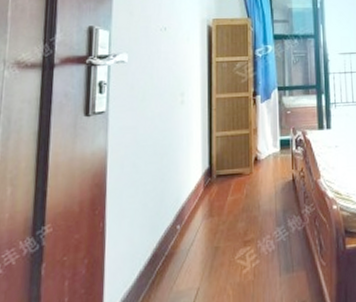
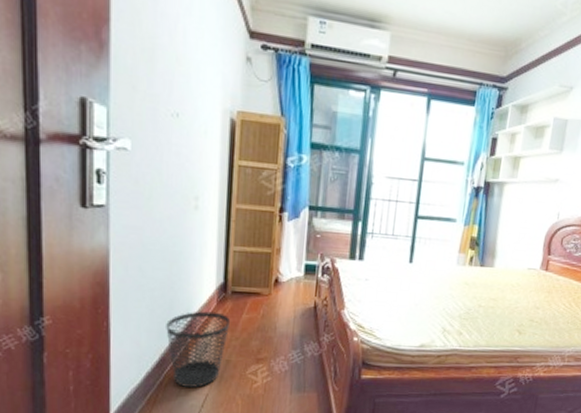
wastebasket: none [157,198,216,283] -> present [166,311,230,387]

